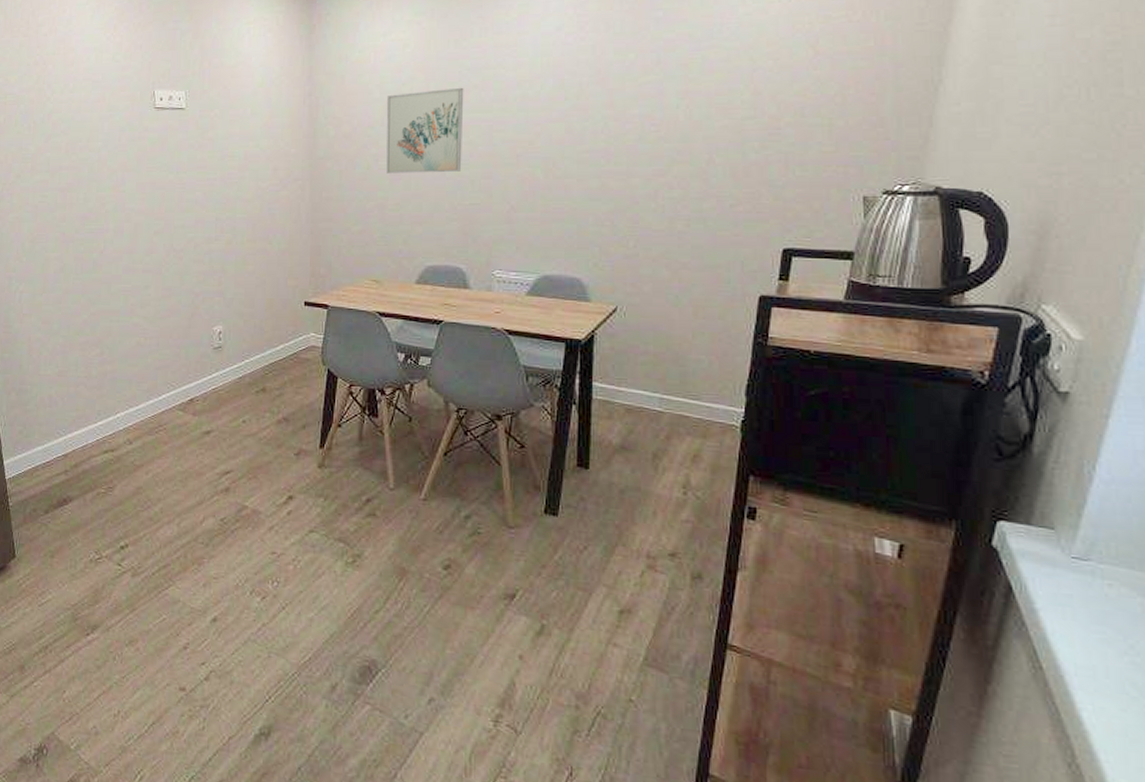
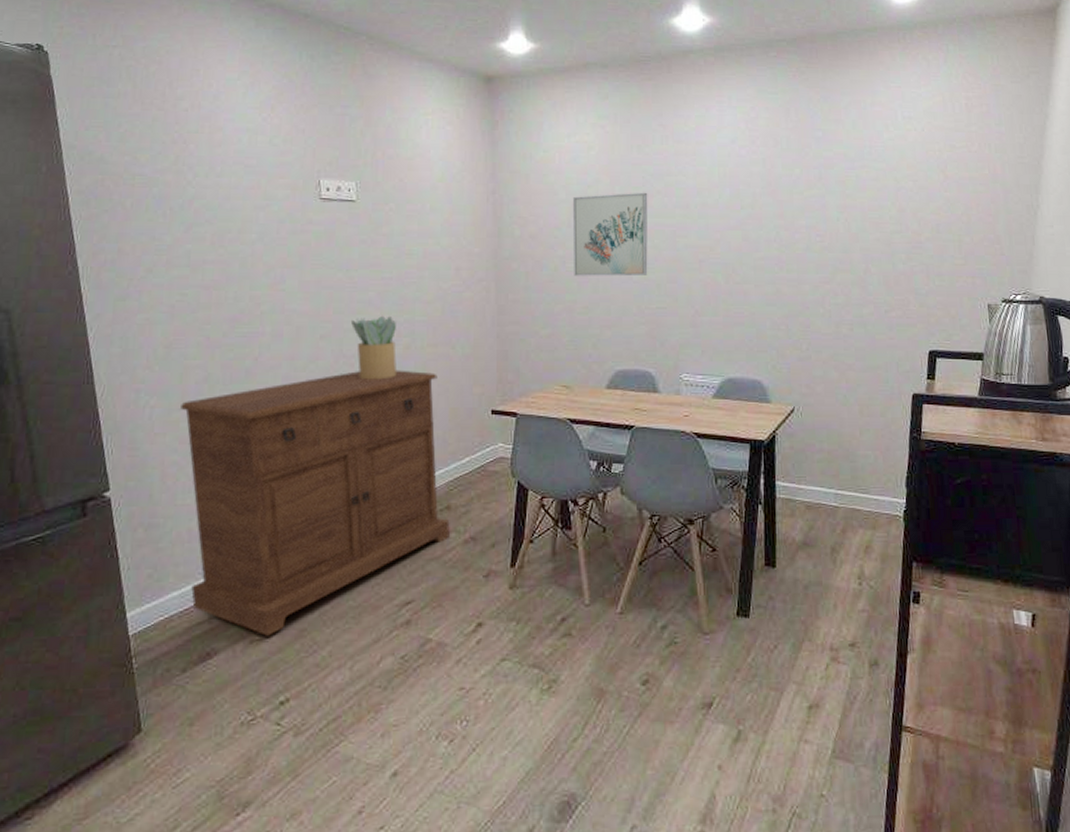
sideboard: none [43,263,265,490] -> present [181,370,450,636]
potted plant: none [181,213,219,272] -> present [351,315,397,380]

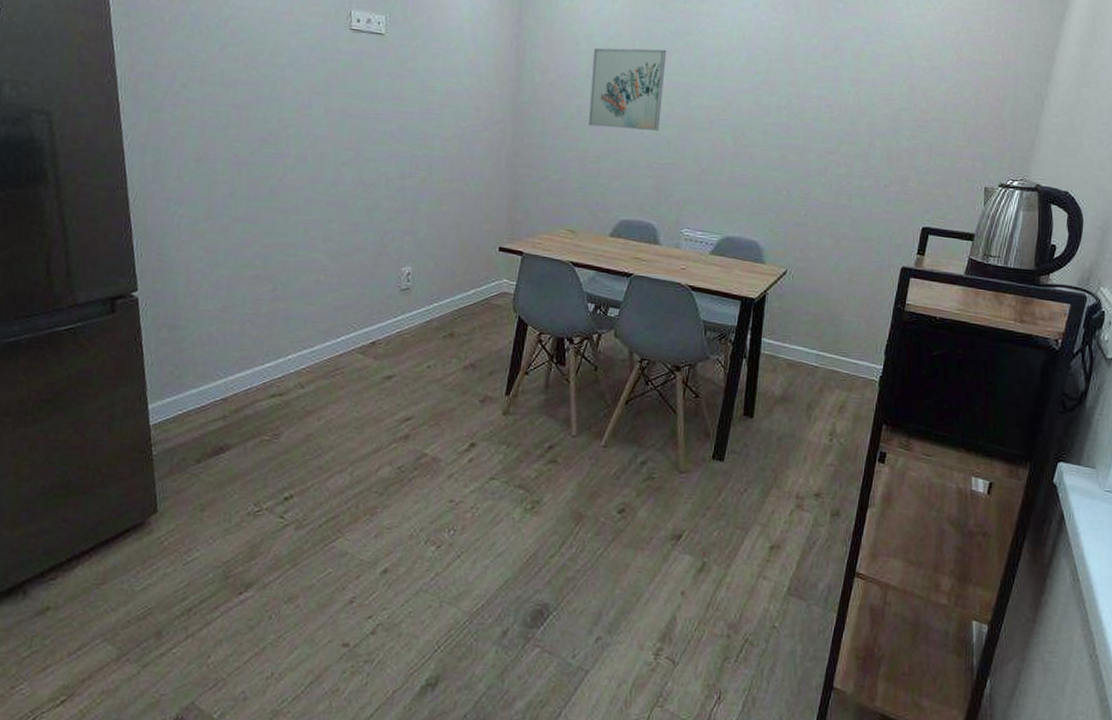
sideboard: present [181,370,450,636] -> none [207,199,452,437]
potted plant: present [351,315,397,380] -> none [372,147,415,209]

